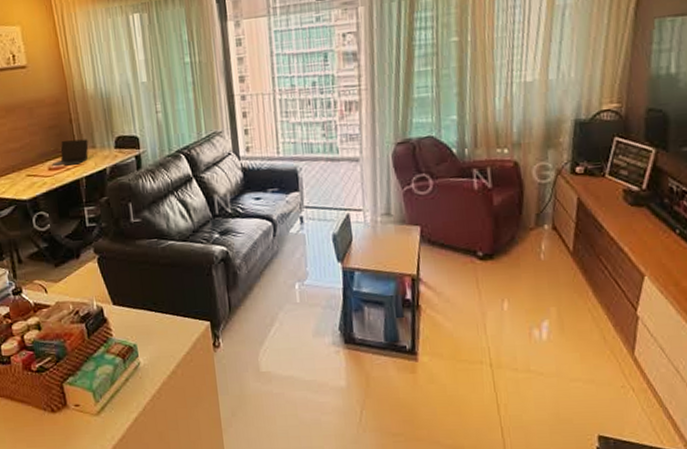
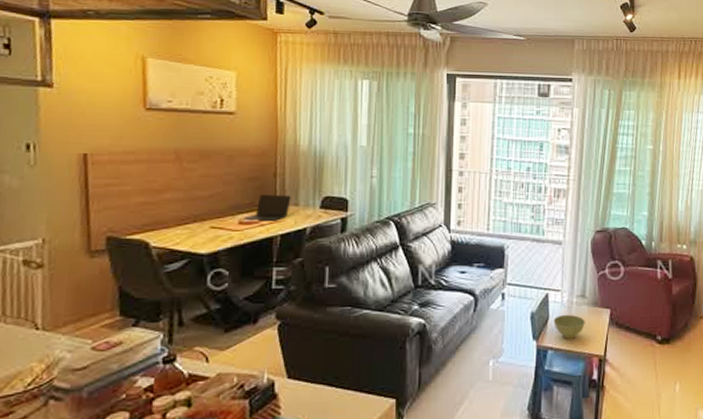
bowl: none [357,234,393,260] -> present [553,314,585,339]

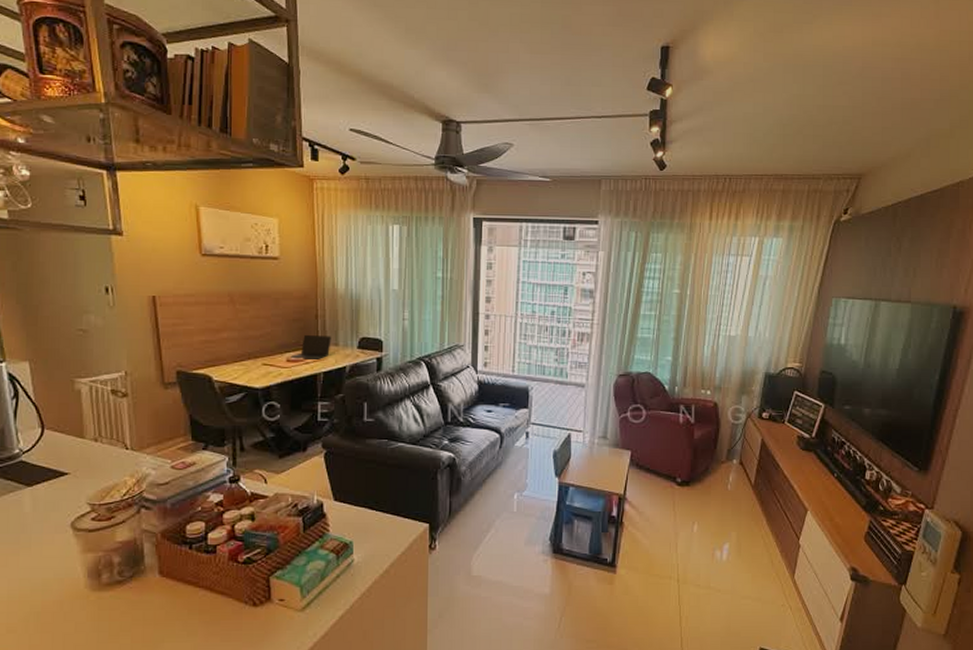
bowl: present [553,314,585,339] -> none [575,454,606,477]

